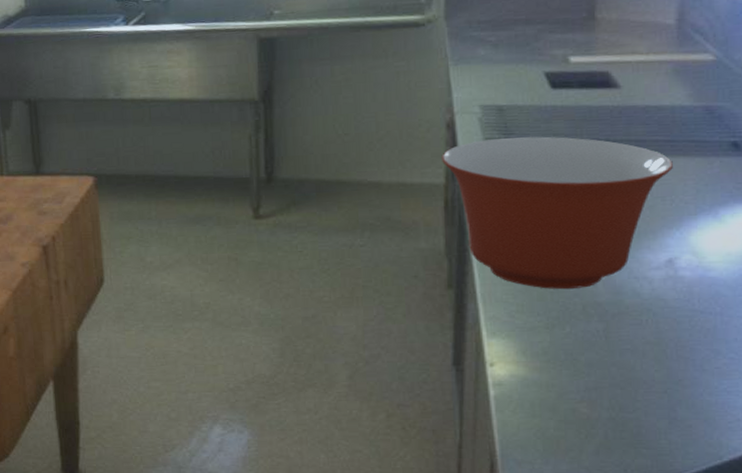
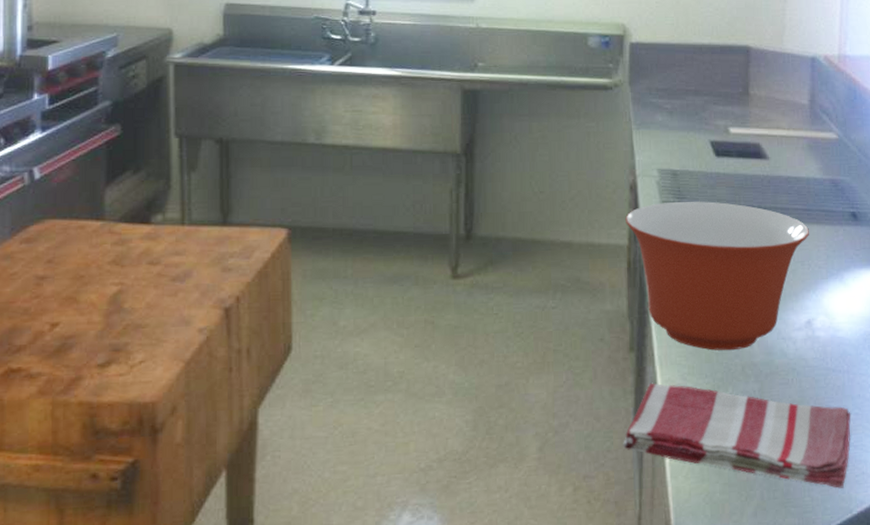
dish towel: none [441,319,724,434] -> present [623,382,851,489]

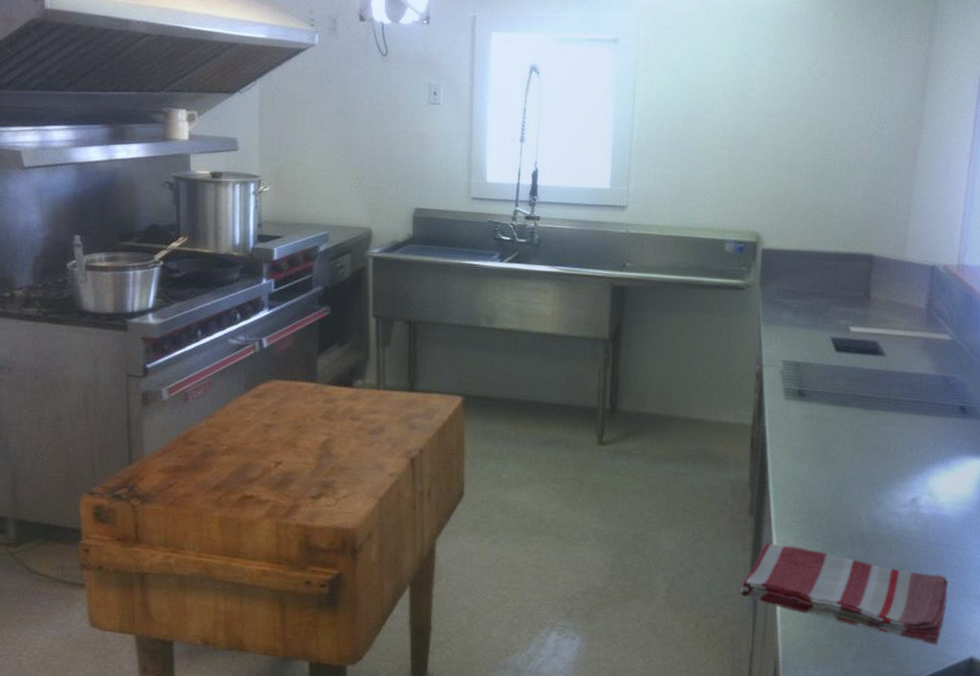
mixing bowl: present [625,201,809,351] -> none [751,390,919,520]

